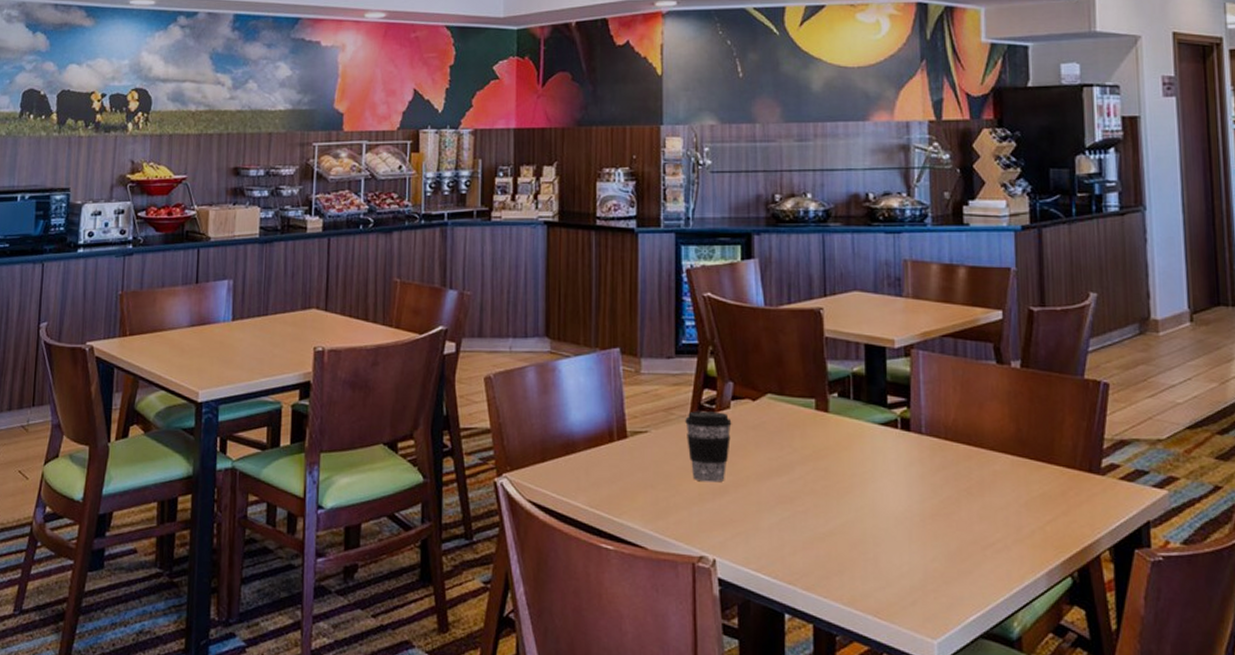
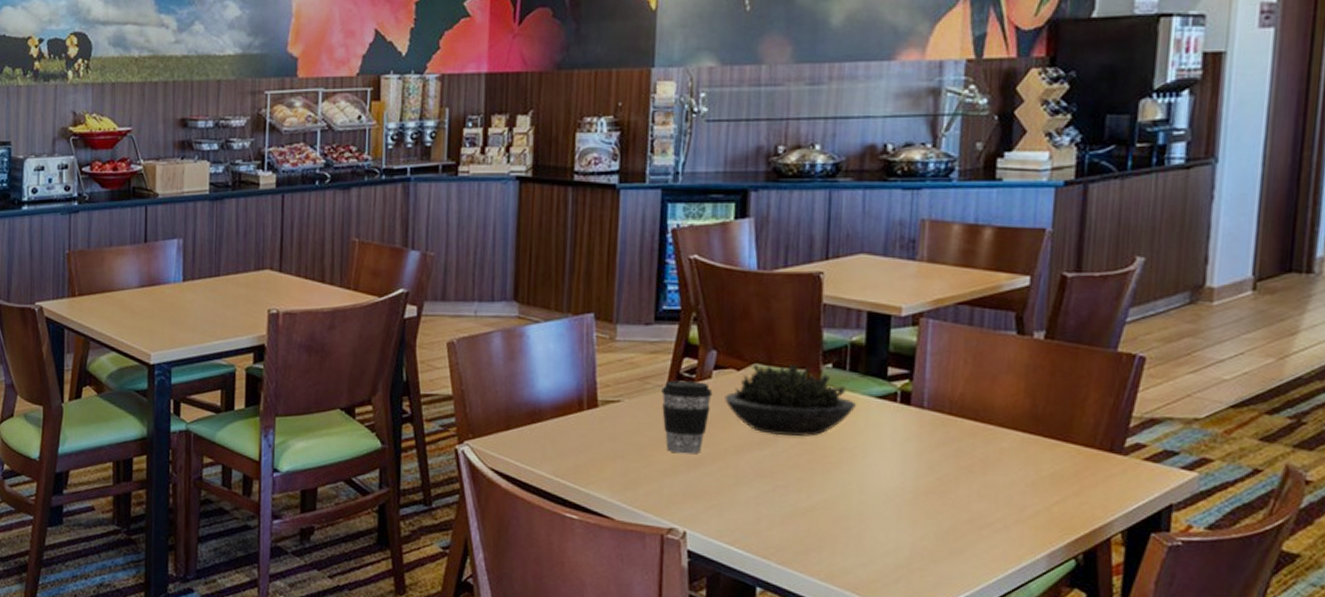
succulent plant: none [743,394,863,463] -> present [725,363,857,436]

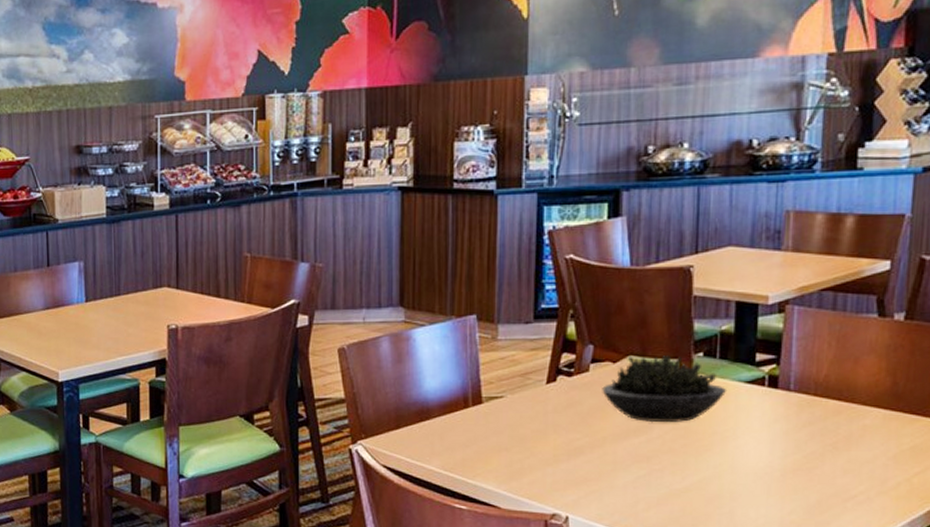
coffee cup: present [661,380,713,454] -> none [542,375,590,444]

